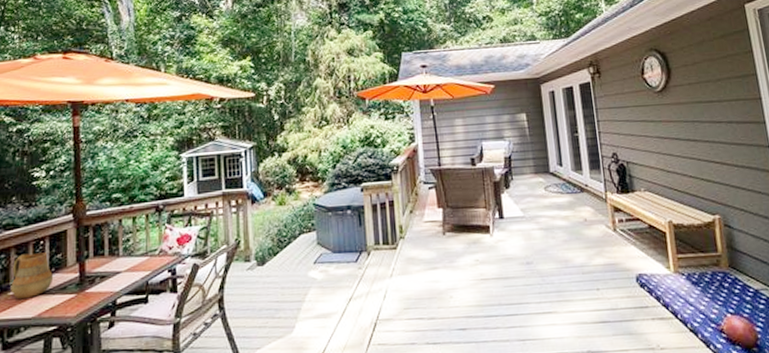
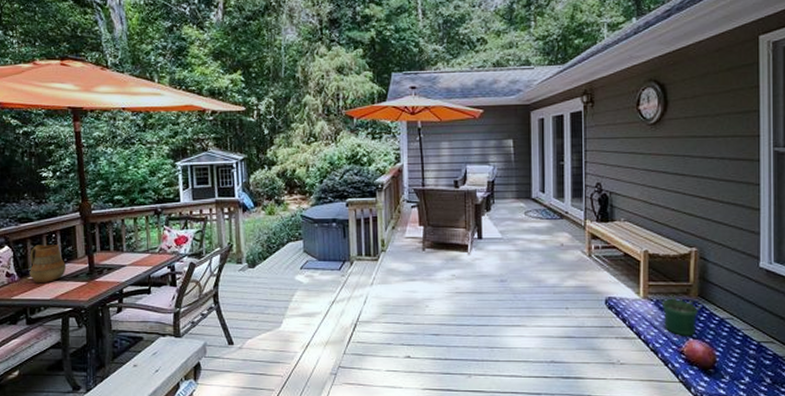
planter: none [689,266,734,313] -> present [658,294,701,337]

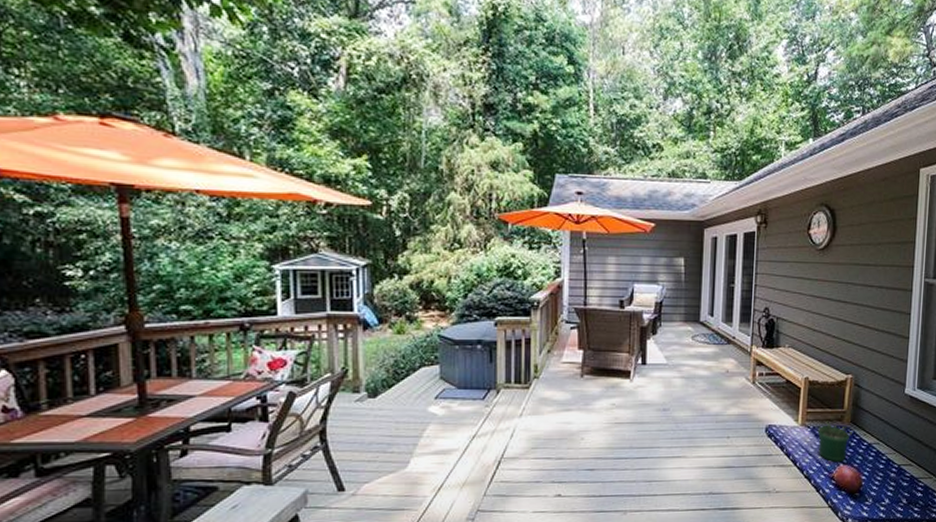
pitcher: present [29,245,67,284] -> none [42,368,103,421]

